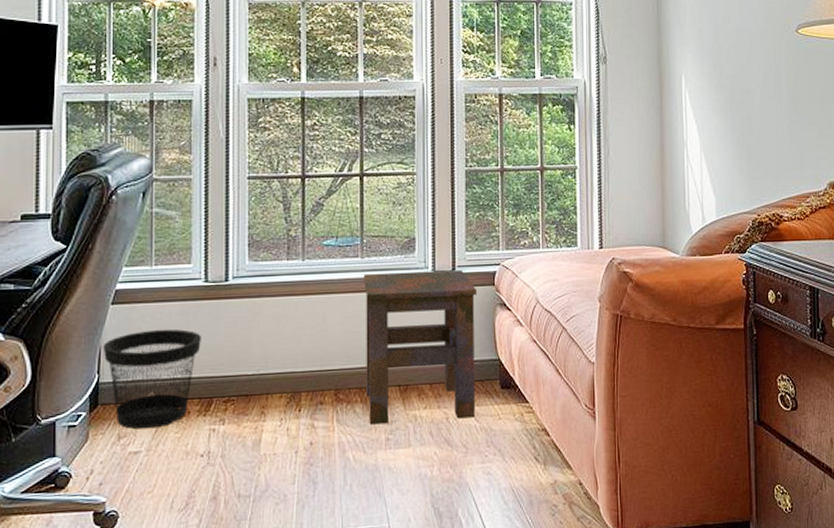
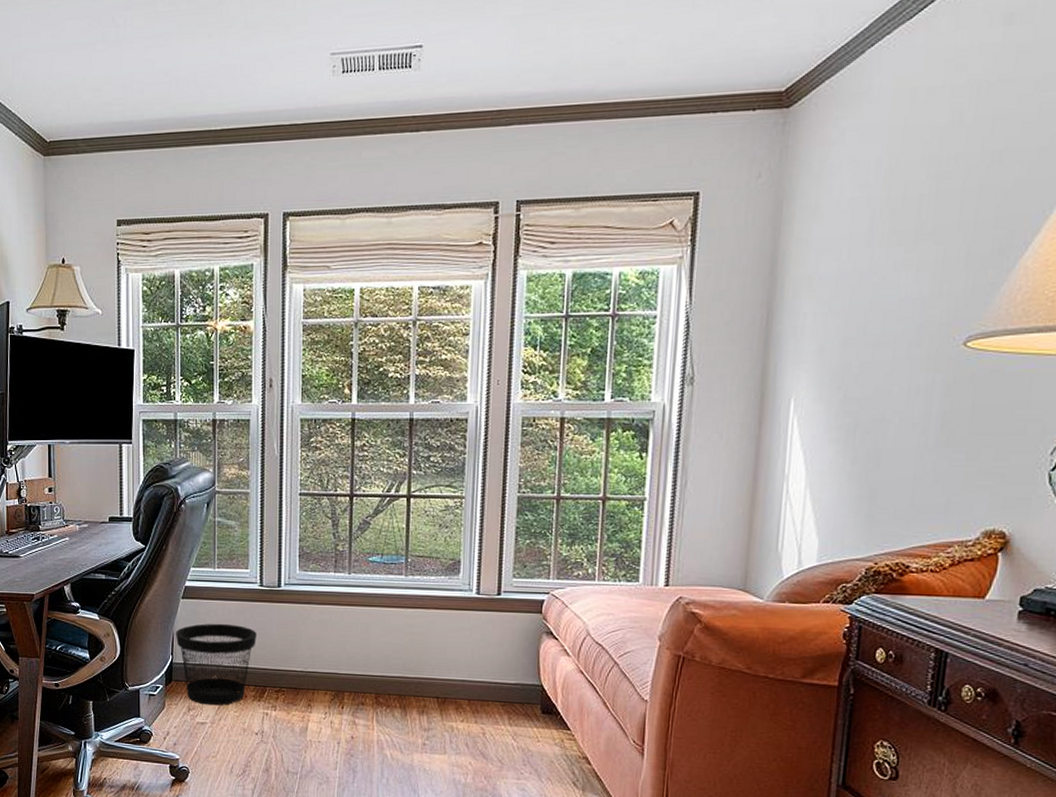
side table: present [363,269,478,425] -> none [405,591,523,737]

